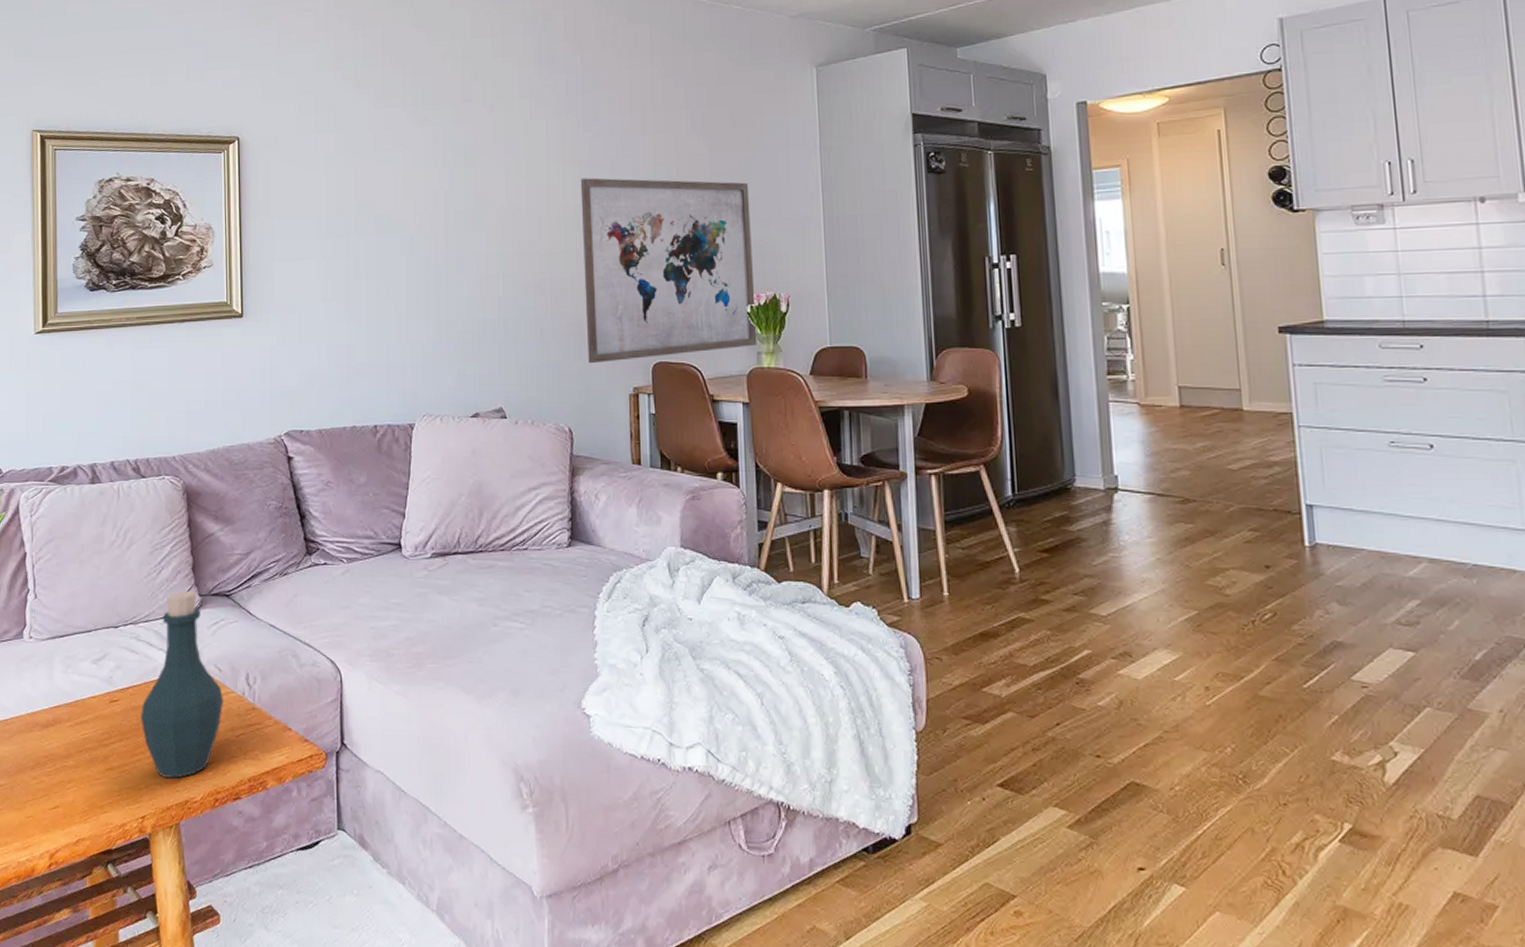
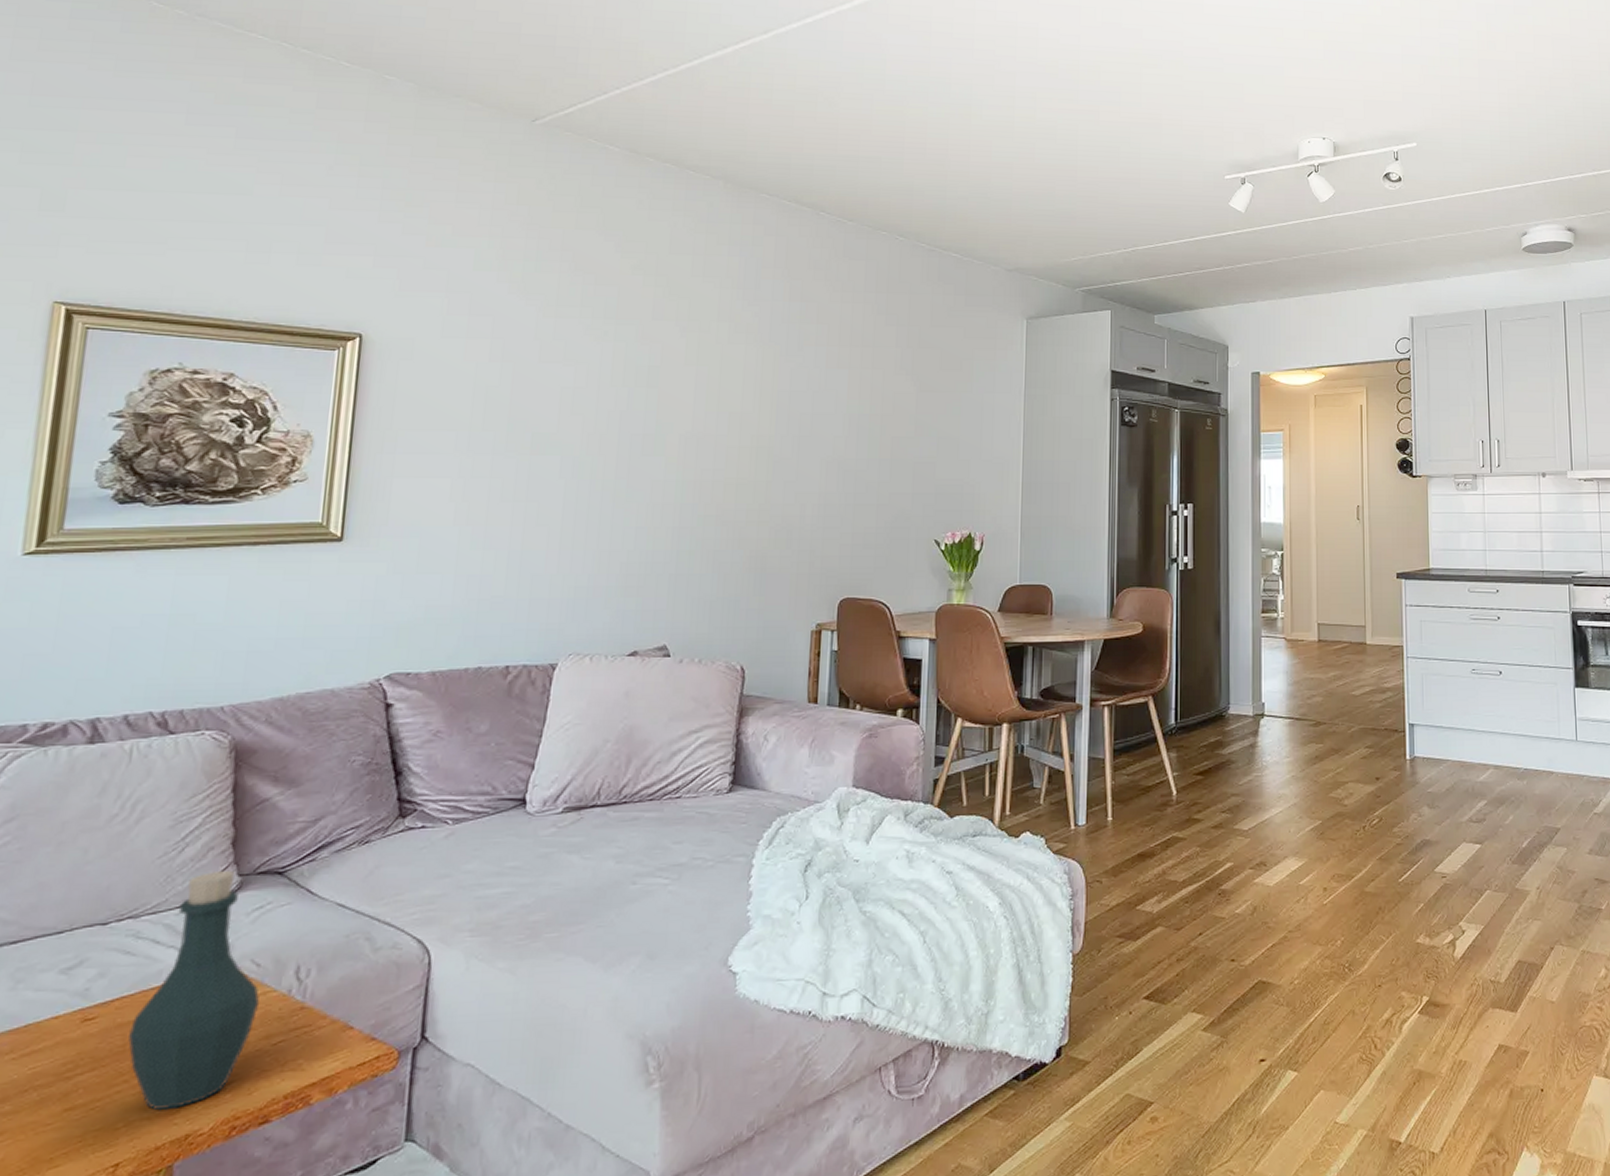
wall art: present [580,178,757,364] -> none [769,408,953,599]

